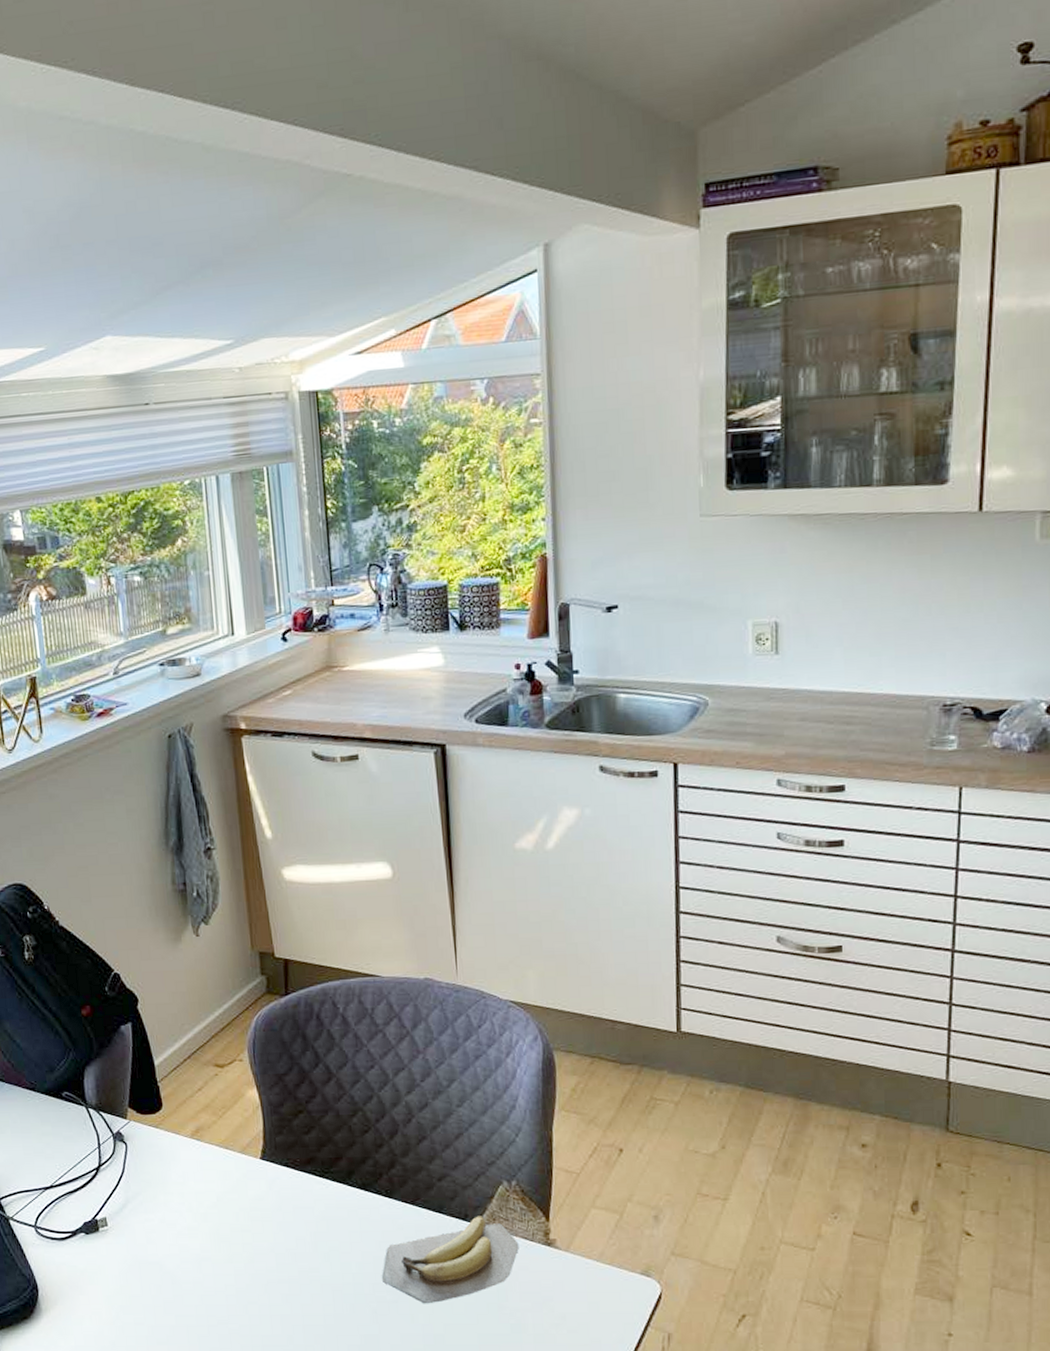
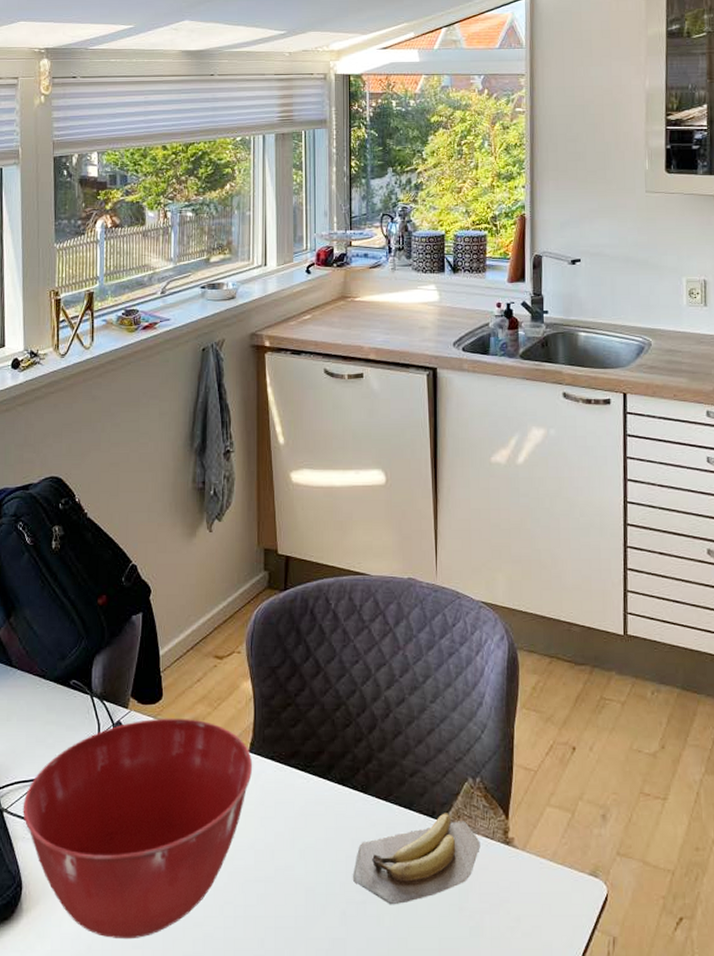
mixing bowl: none [28,1127,267,1336] -> present [22,718,253,940]

